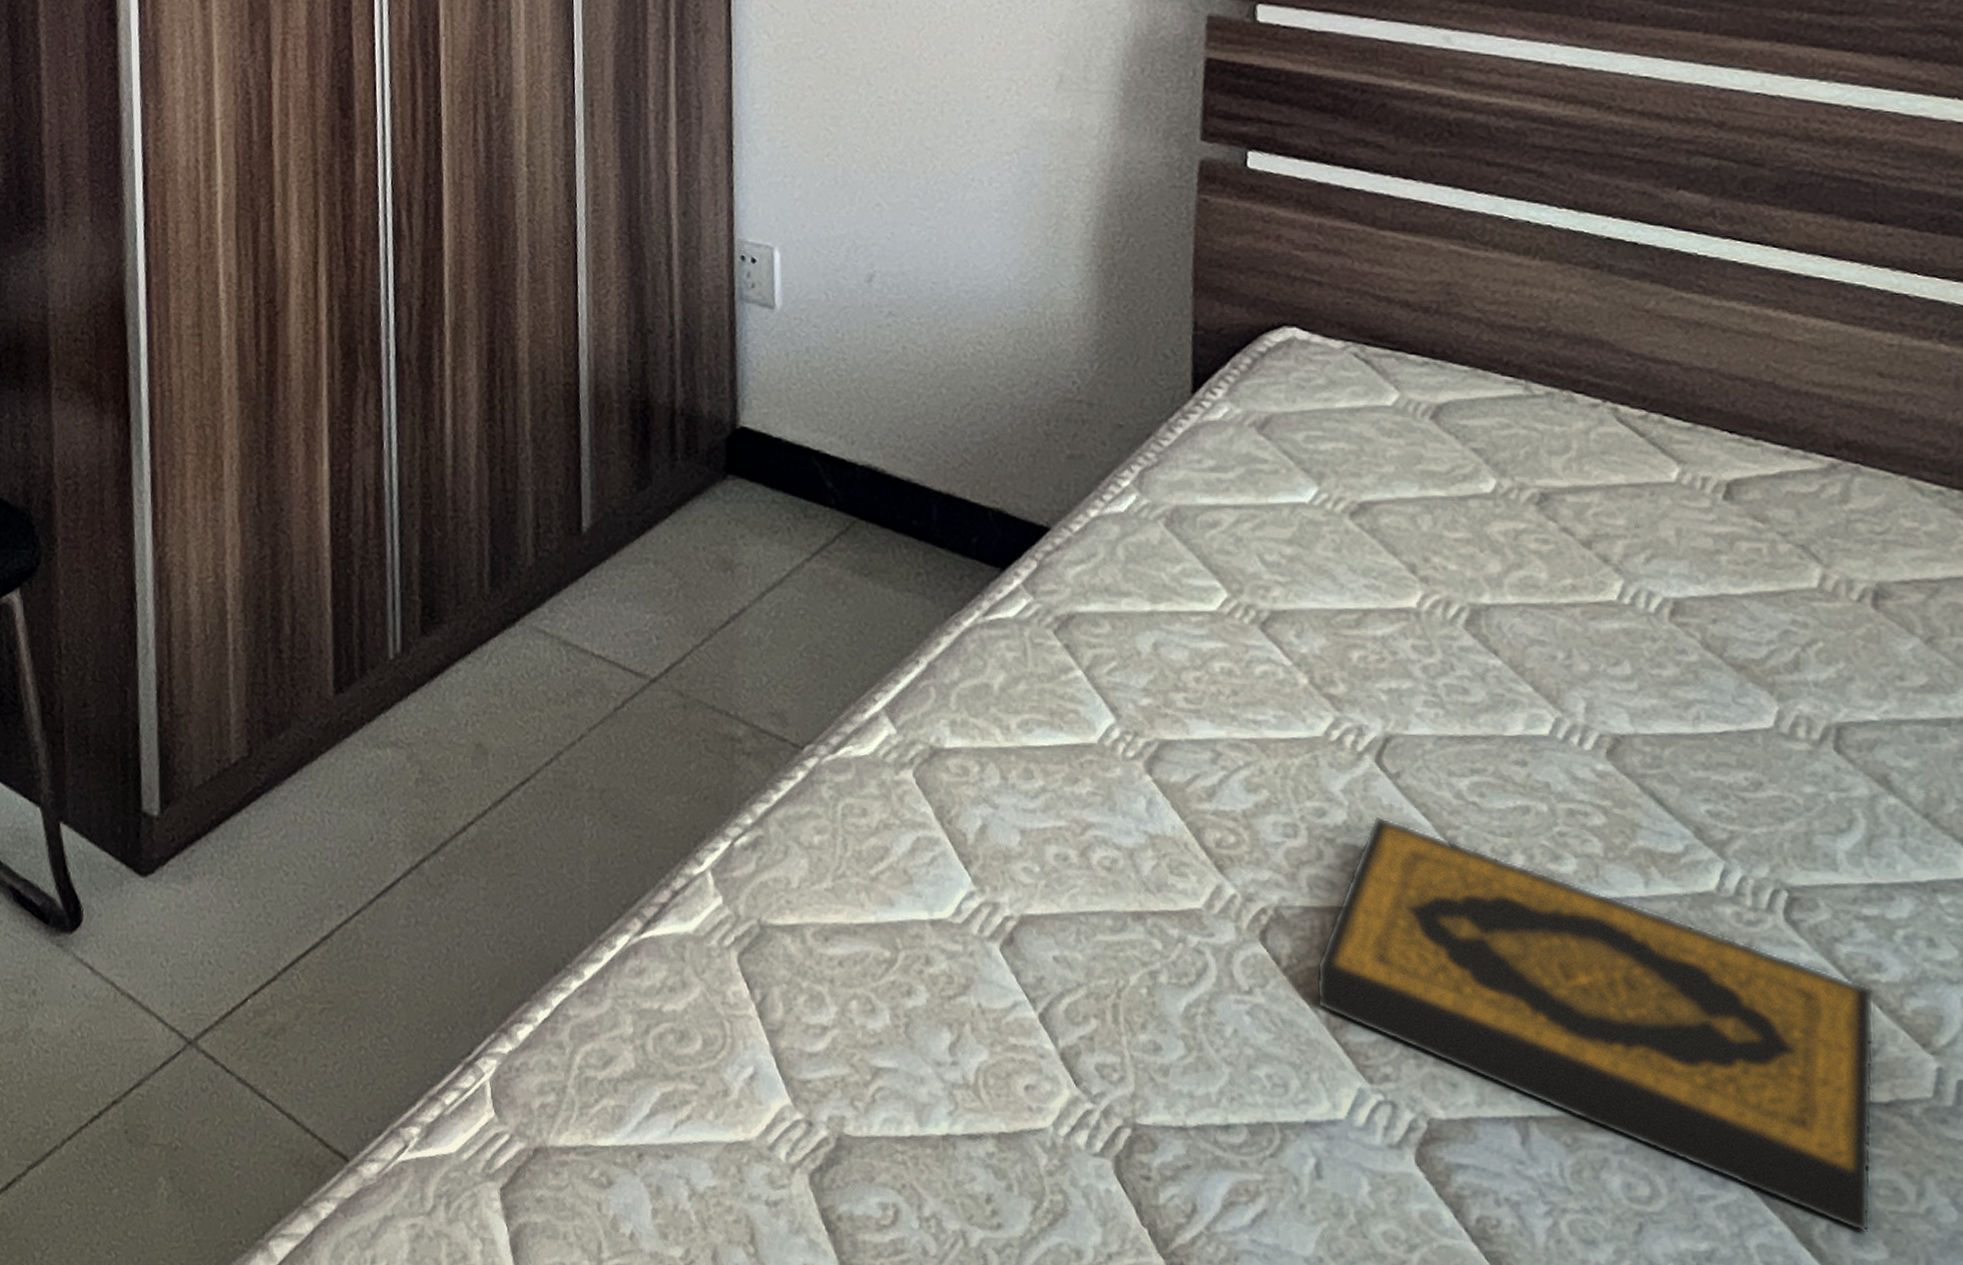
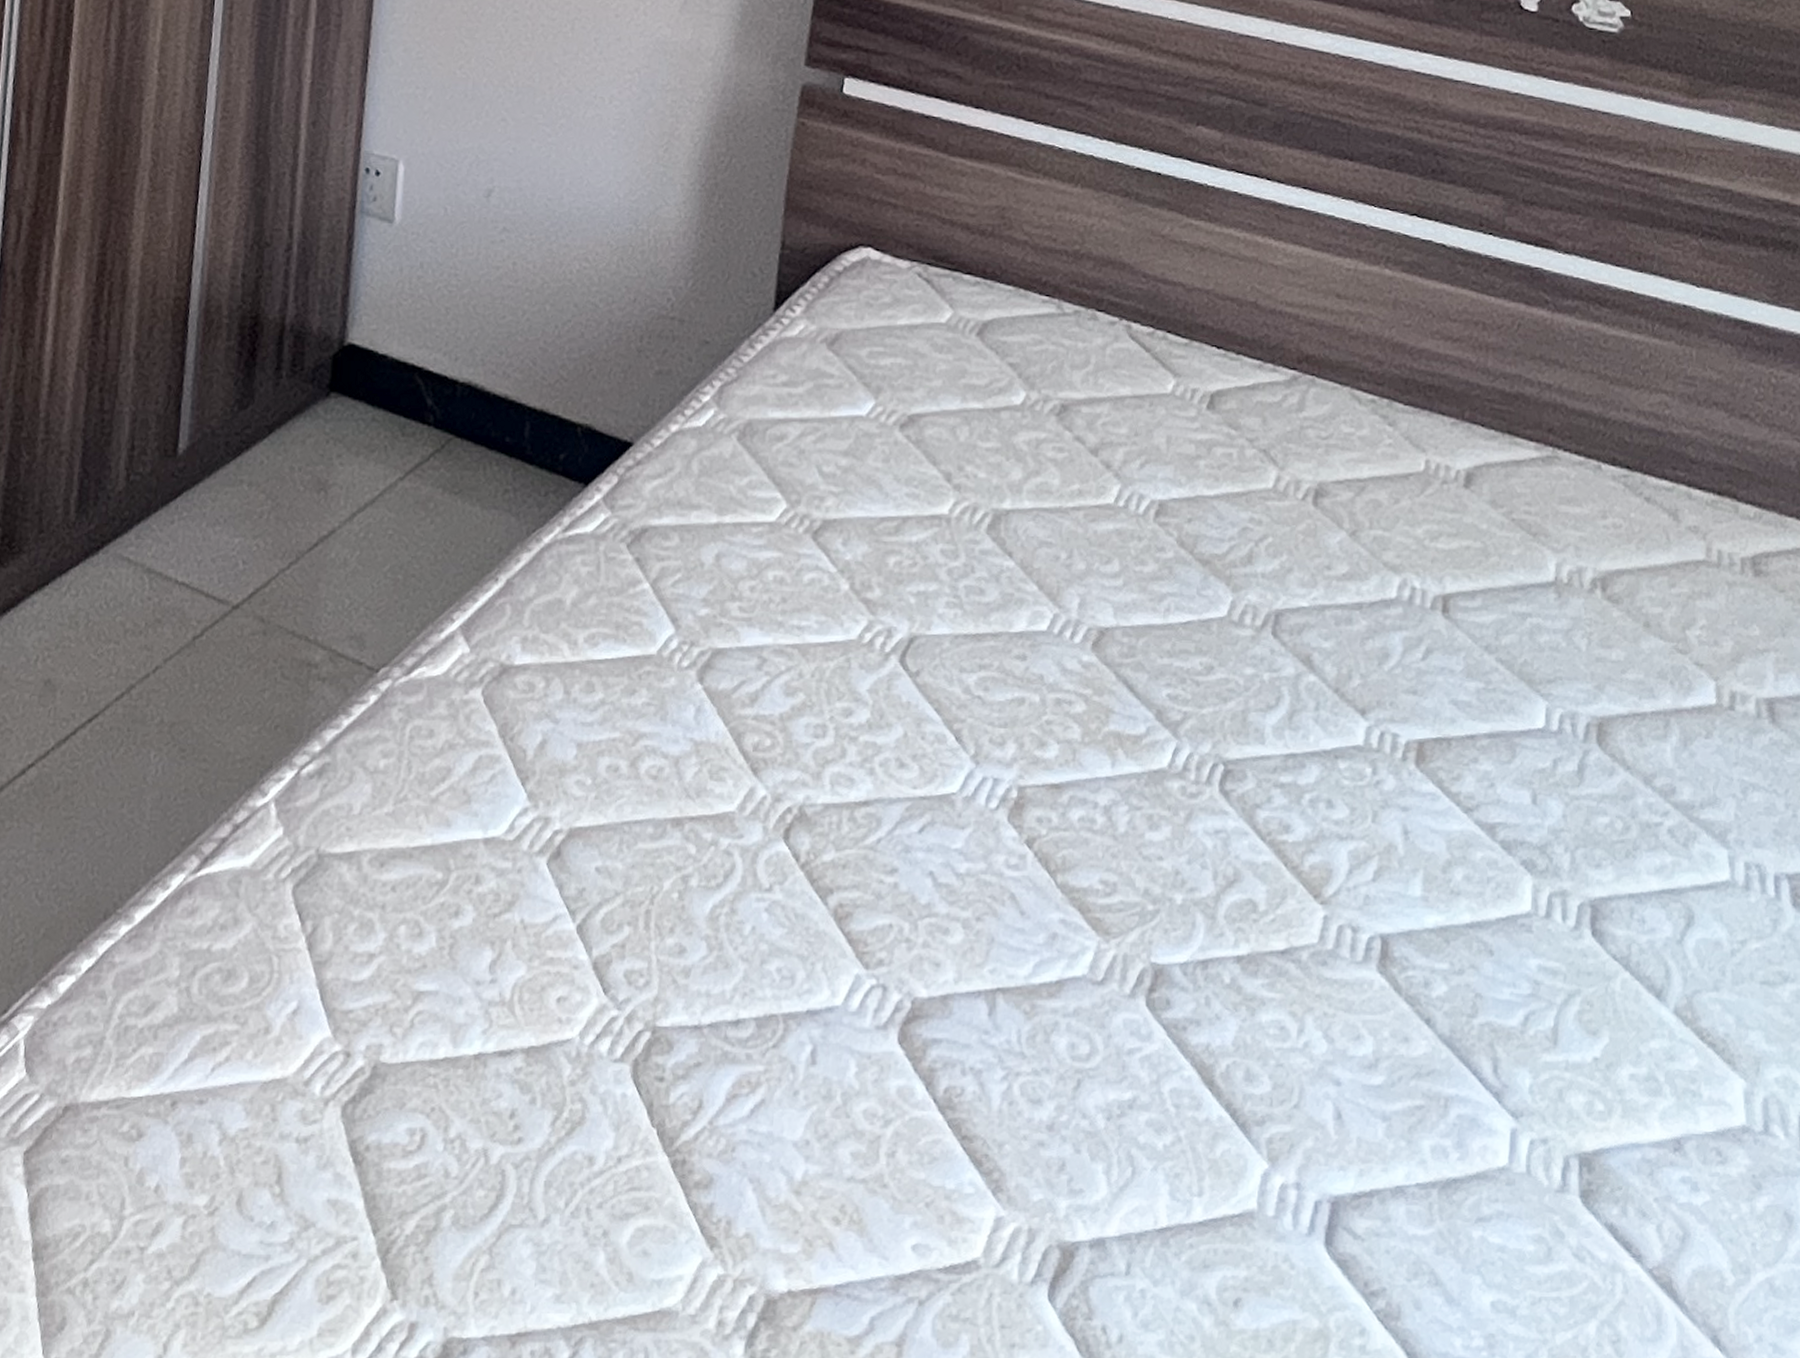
hardback book: present [1315,816,1875,1233] -> none [826,713,1282,1070]

